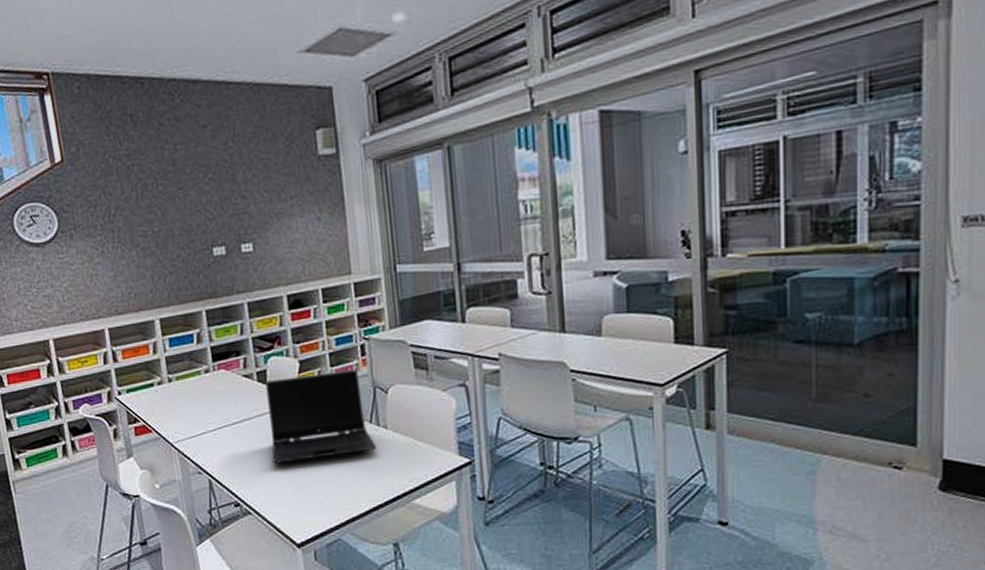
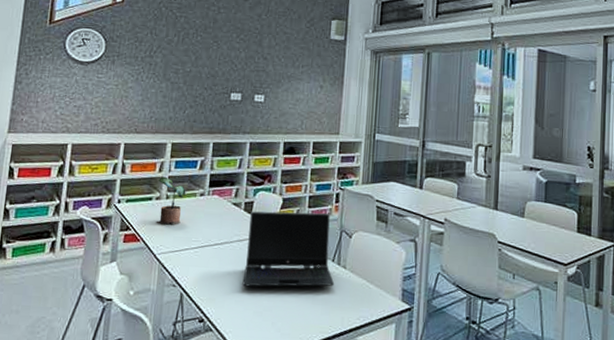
potted plant: none [155,358,191,411] -> present [156,176,186,225]

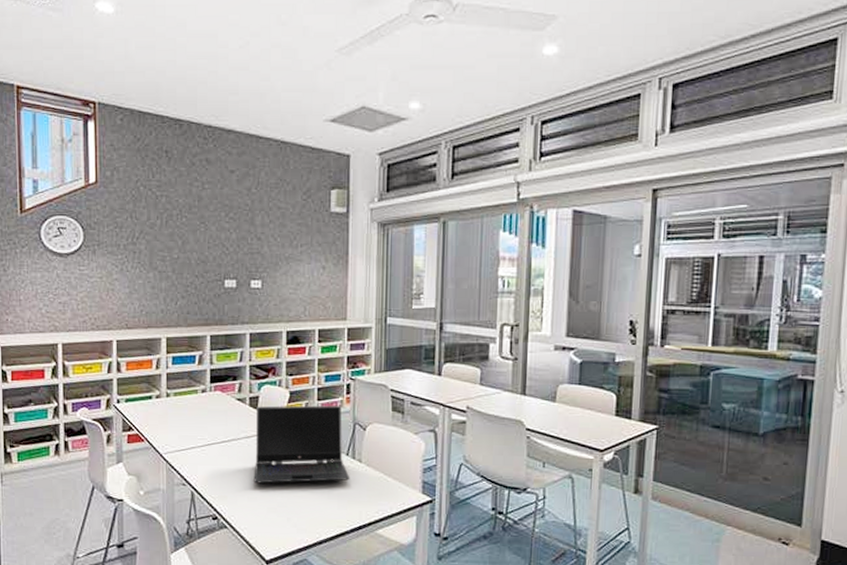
potted plant: present [156,176,186,225] -> none [157,373,186,424]

